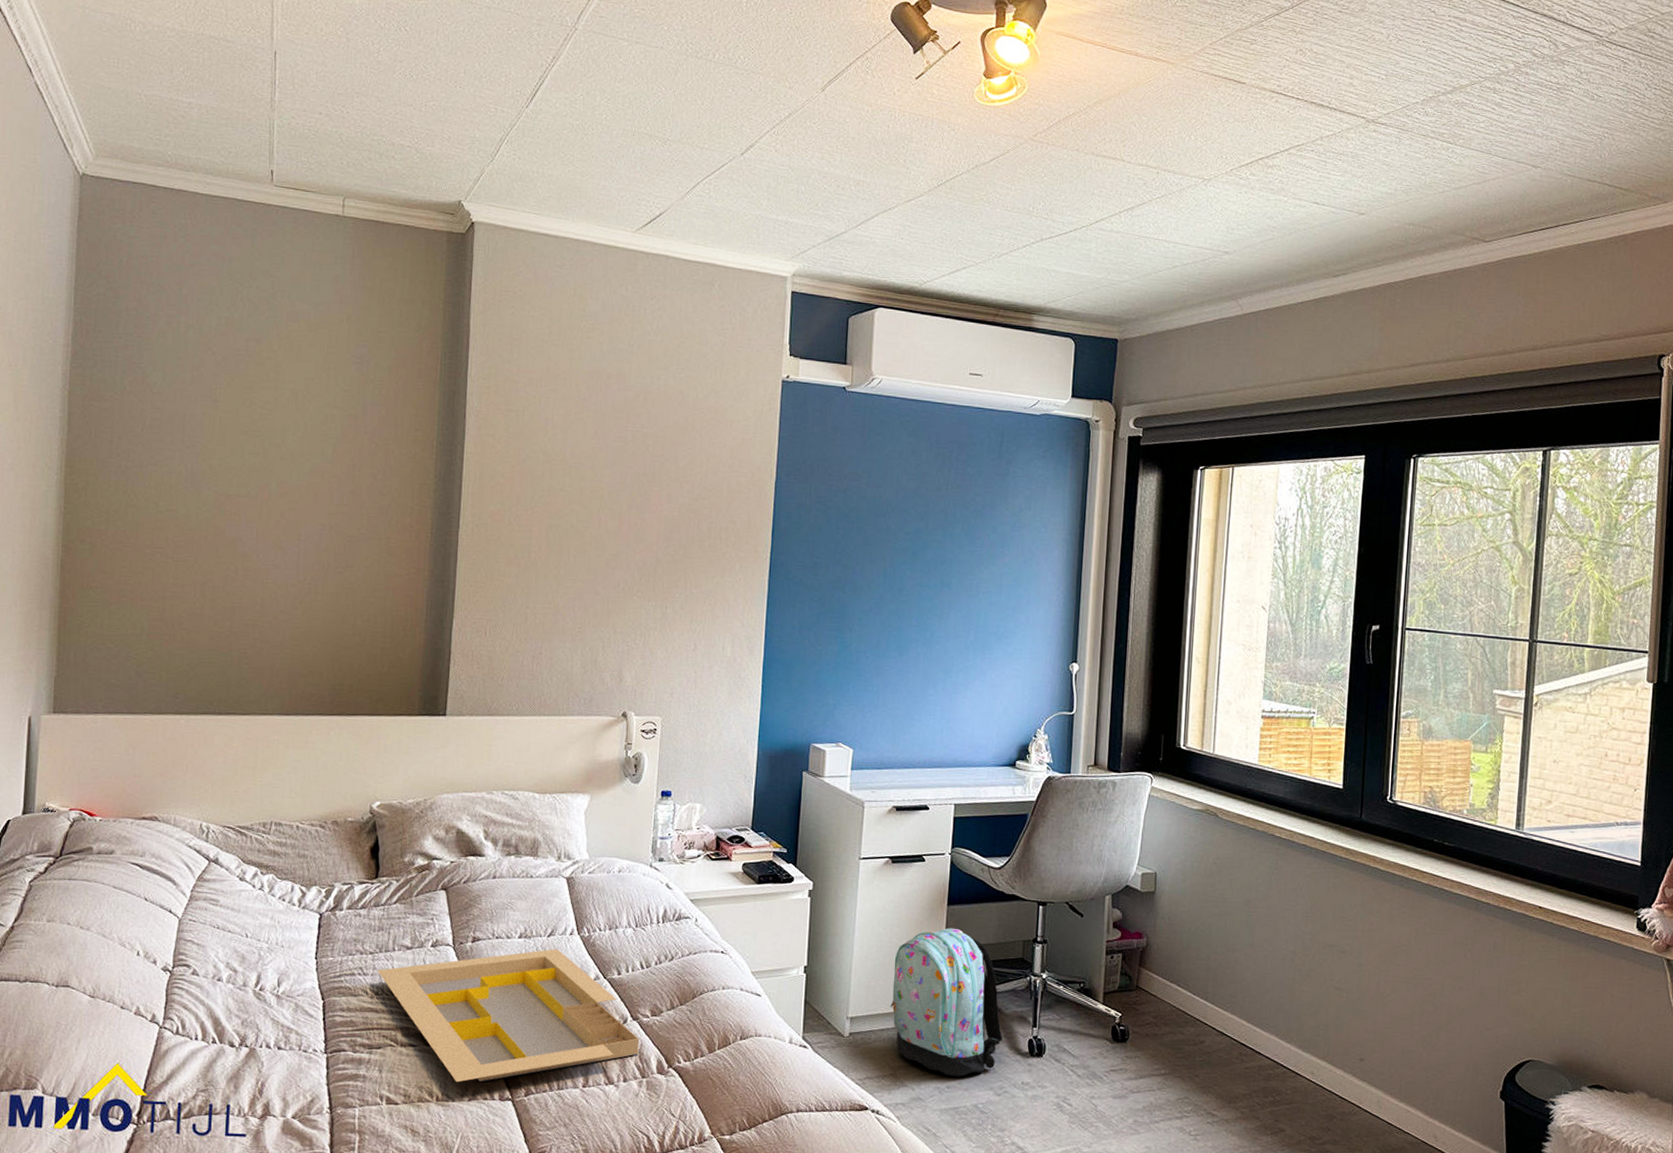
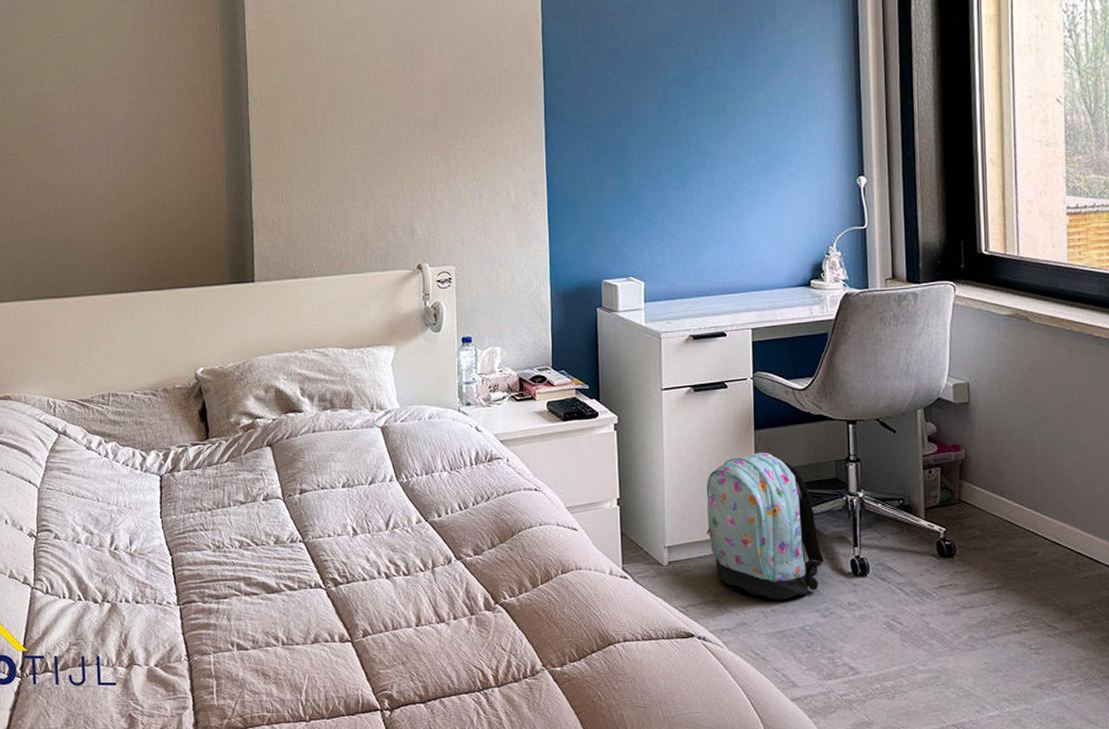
serving tray: present [377,949,639,1083] -> none [217,496,465,627]

